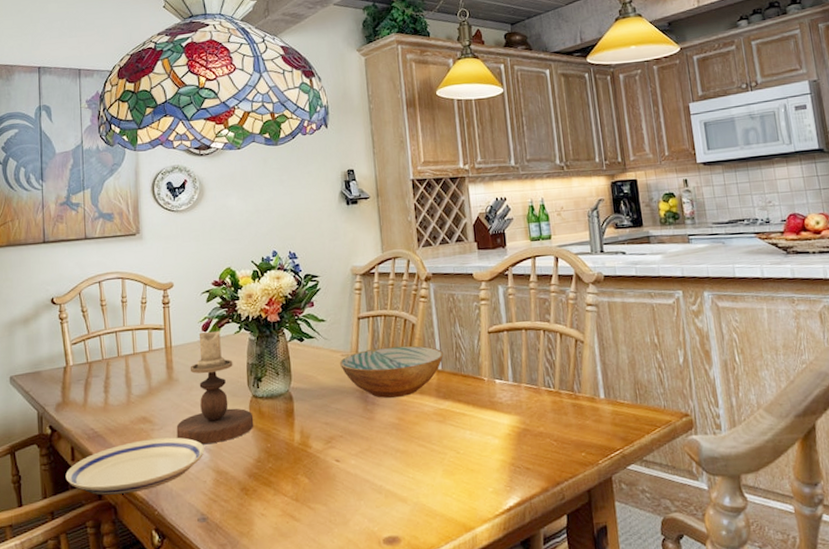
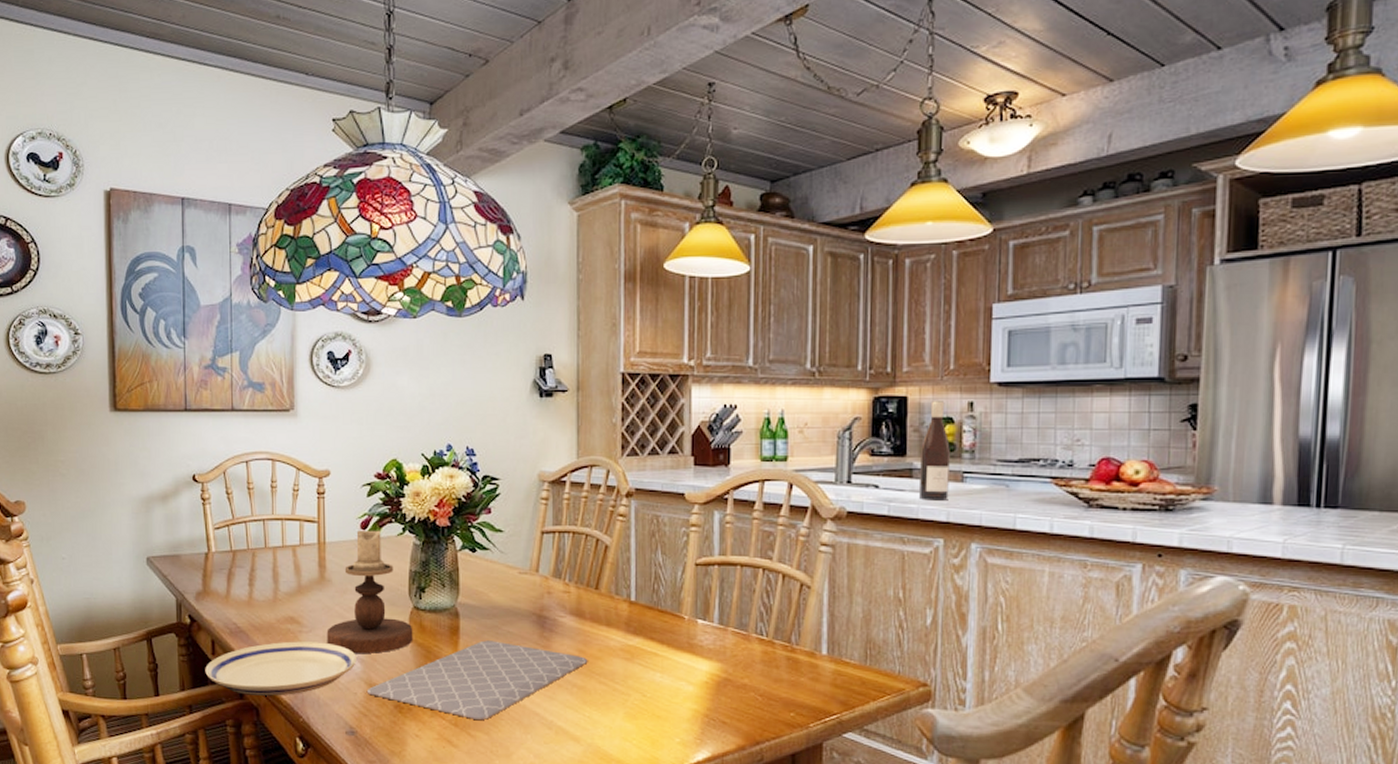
placemat: none [215,418,407,494] -> present [366,640,588,721]
bowl: present [339,345,444,398] -> none [515,569,640,627]
bottle: none [653,180,681,261] -> present [918,401,950,501]

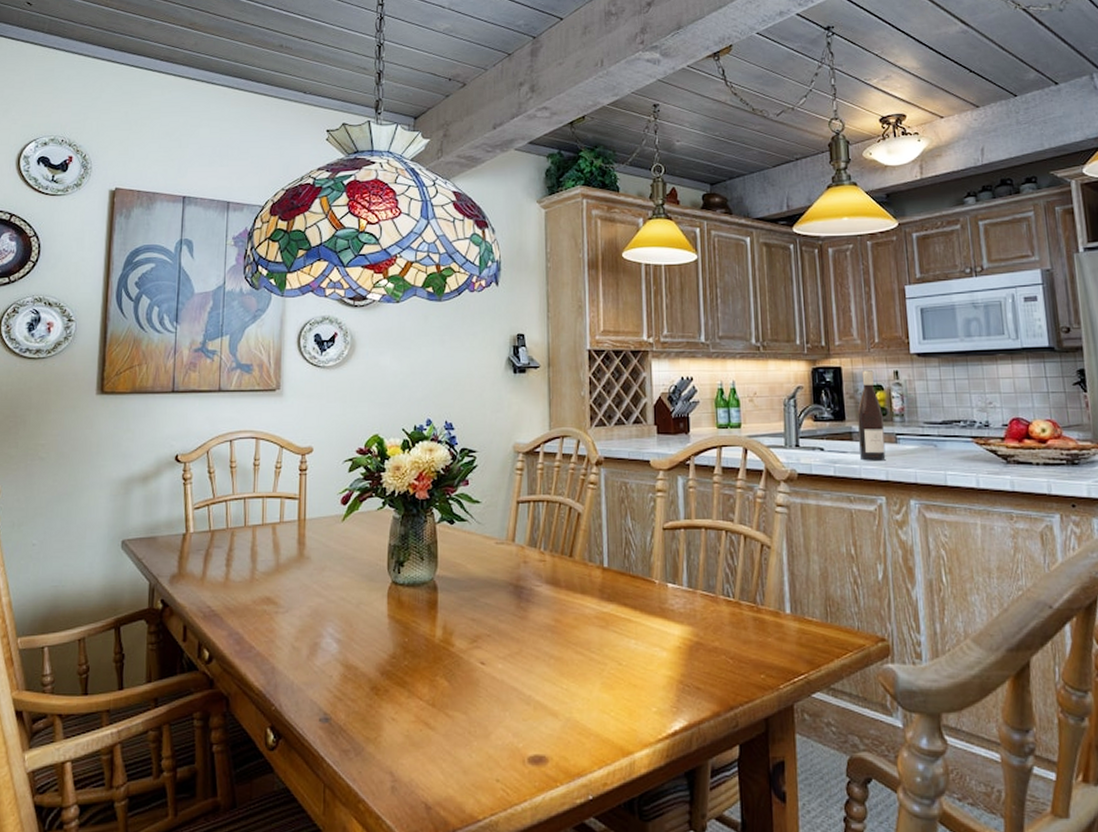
plate: present [205,641,356,697] -> none [174,623,333,685]
candlestick: present [326,530,413,654] -> none [303,505,392,634]
placemat: present [366,640,588,721] -> none [342,613,564,699]

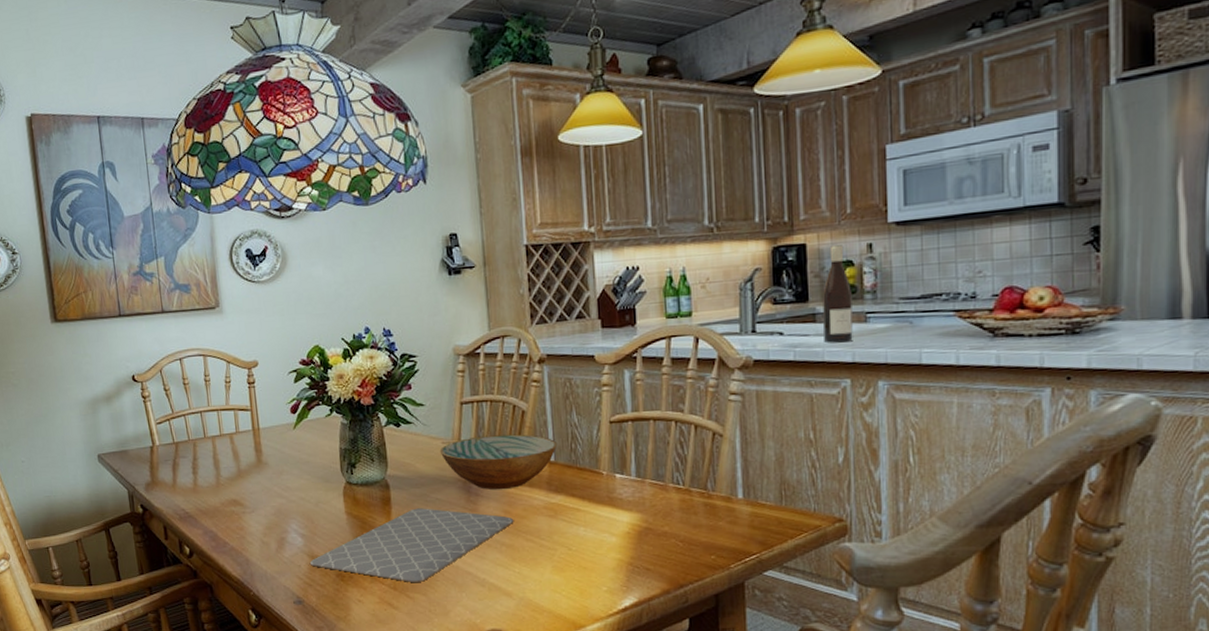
placemat: none [342,613,564,699] -> present [309,508,514,583]
bowl: none [492,537,612,595] -> present [439,434,558,489]

